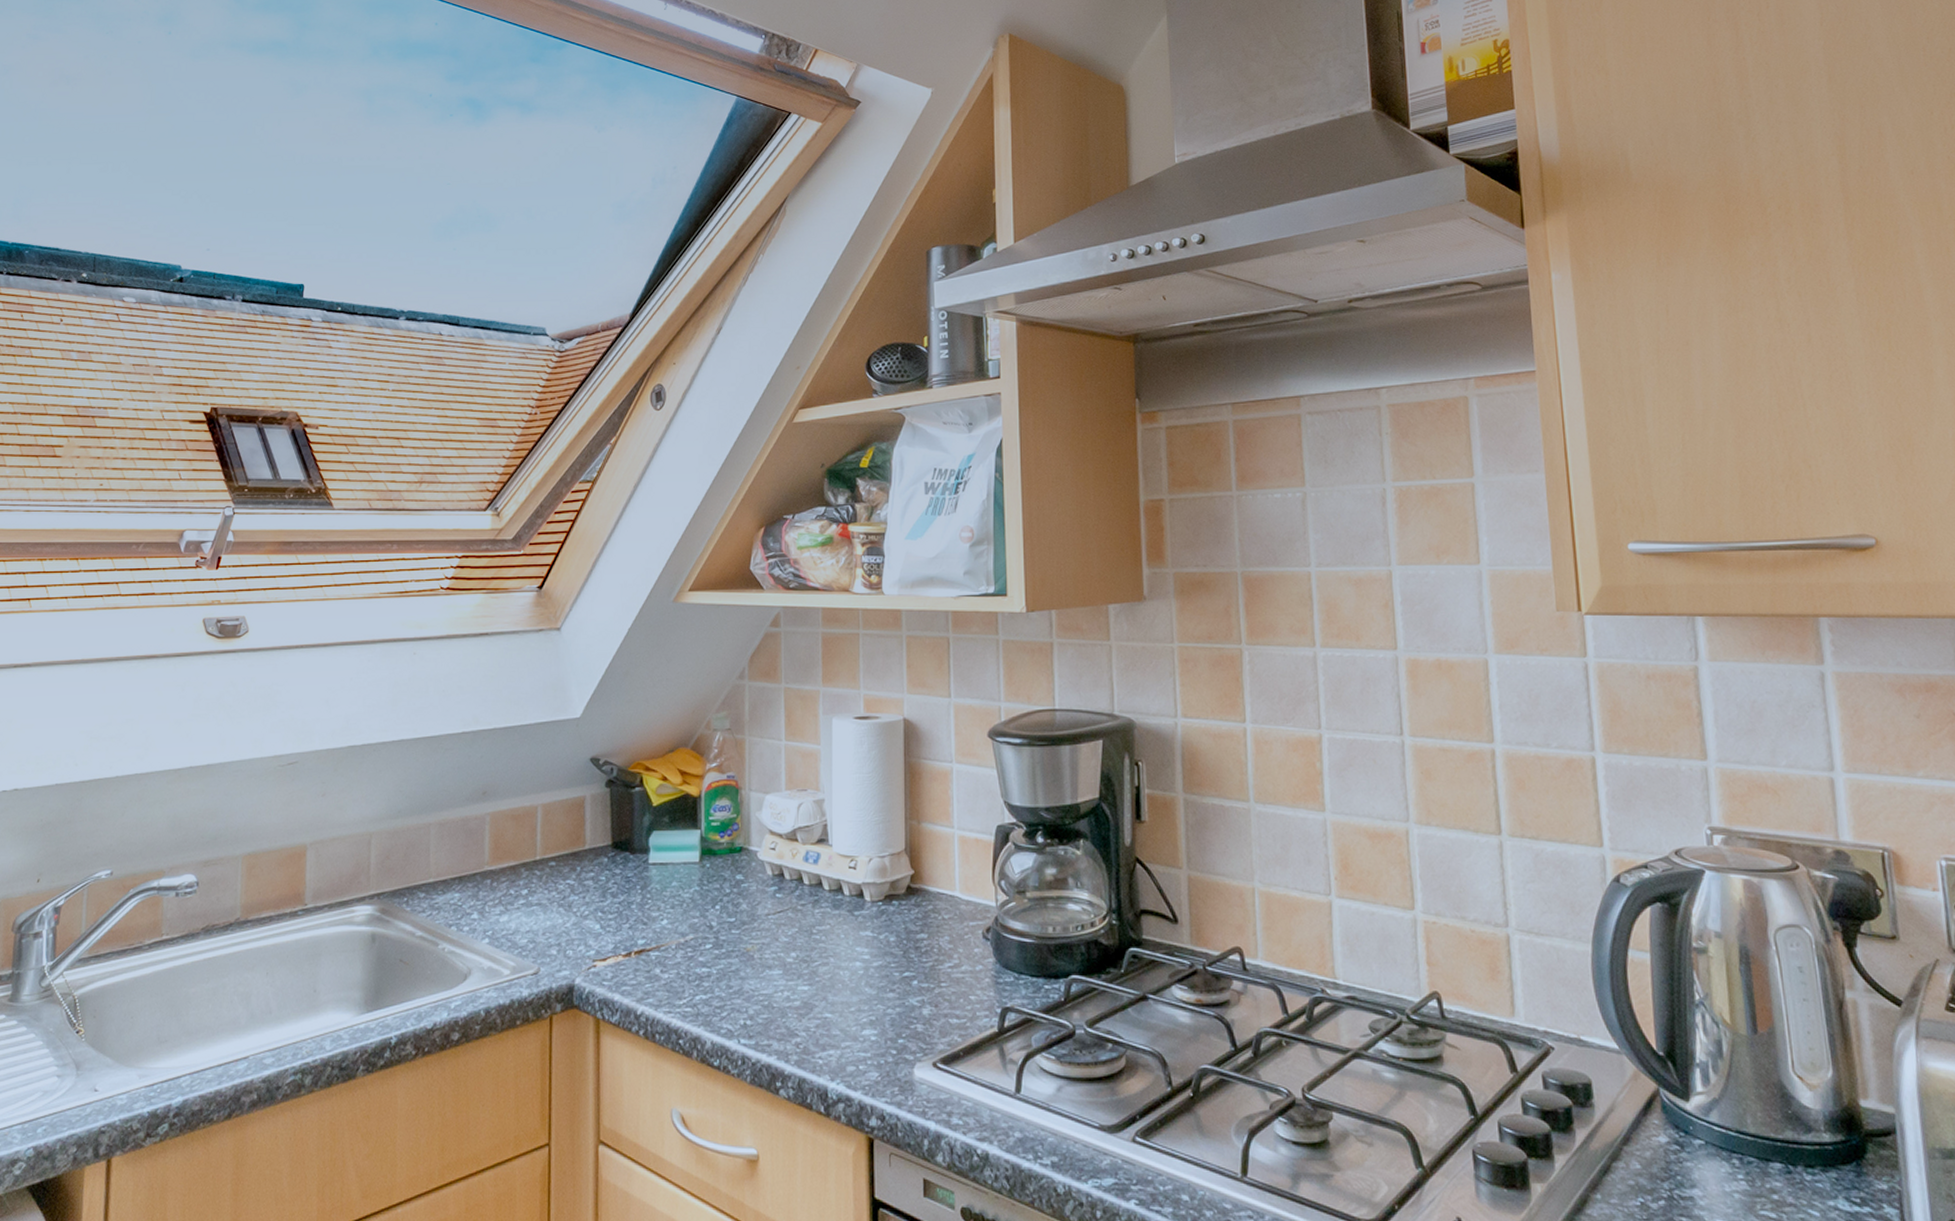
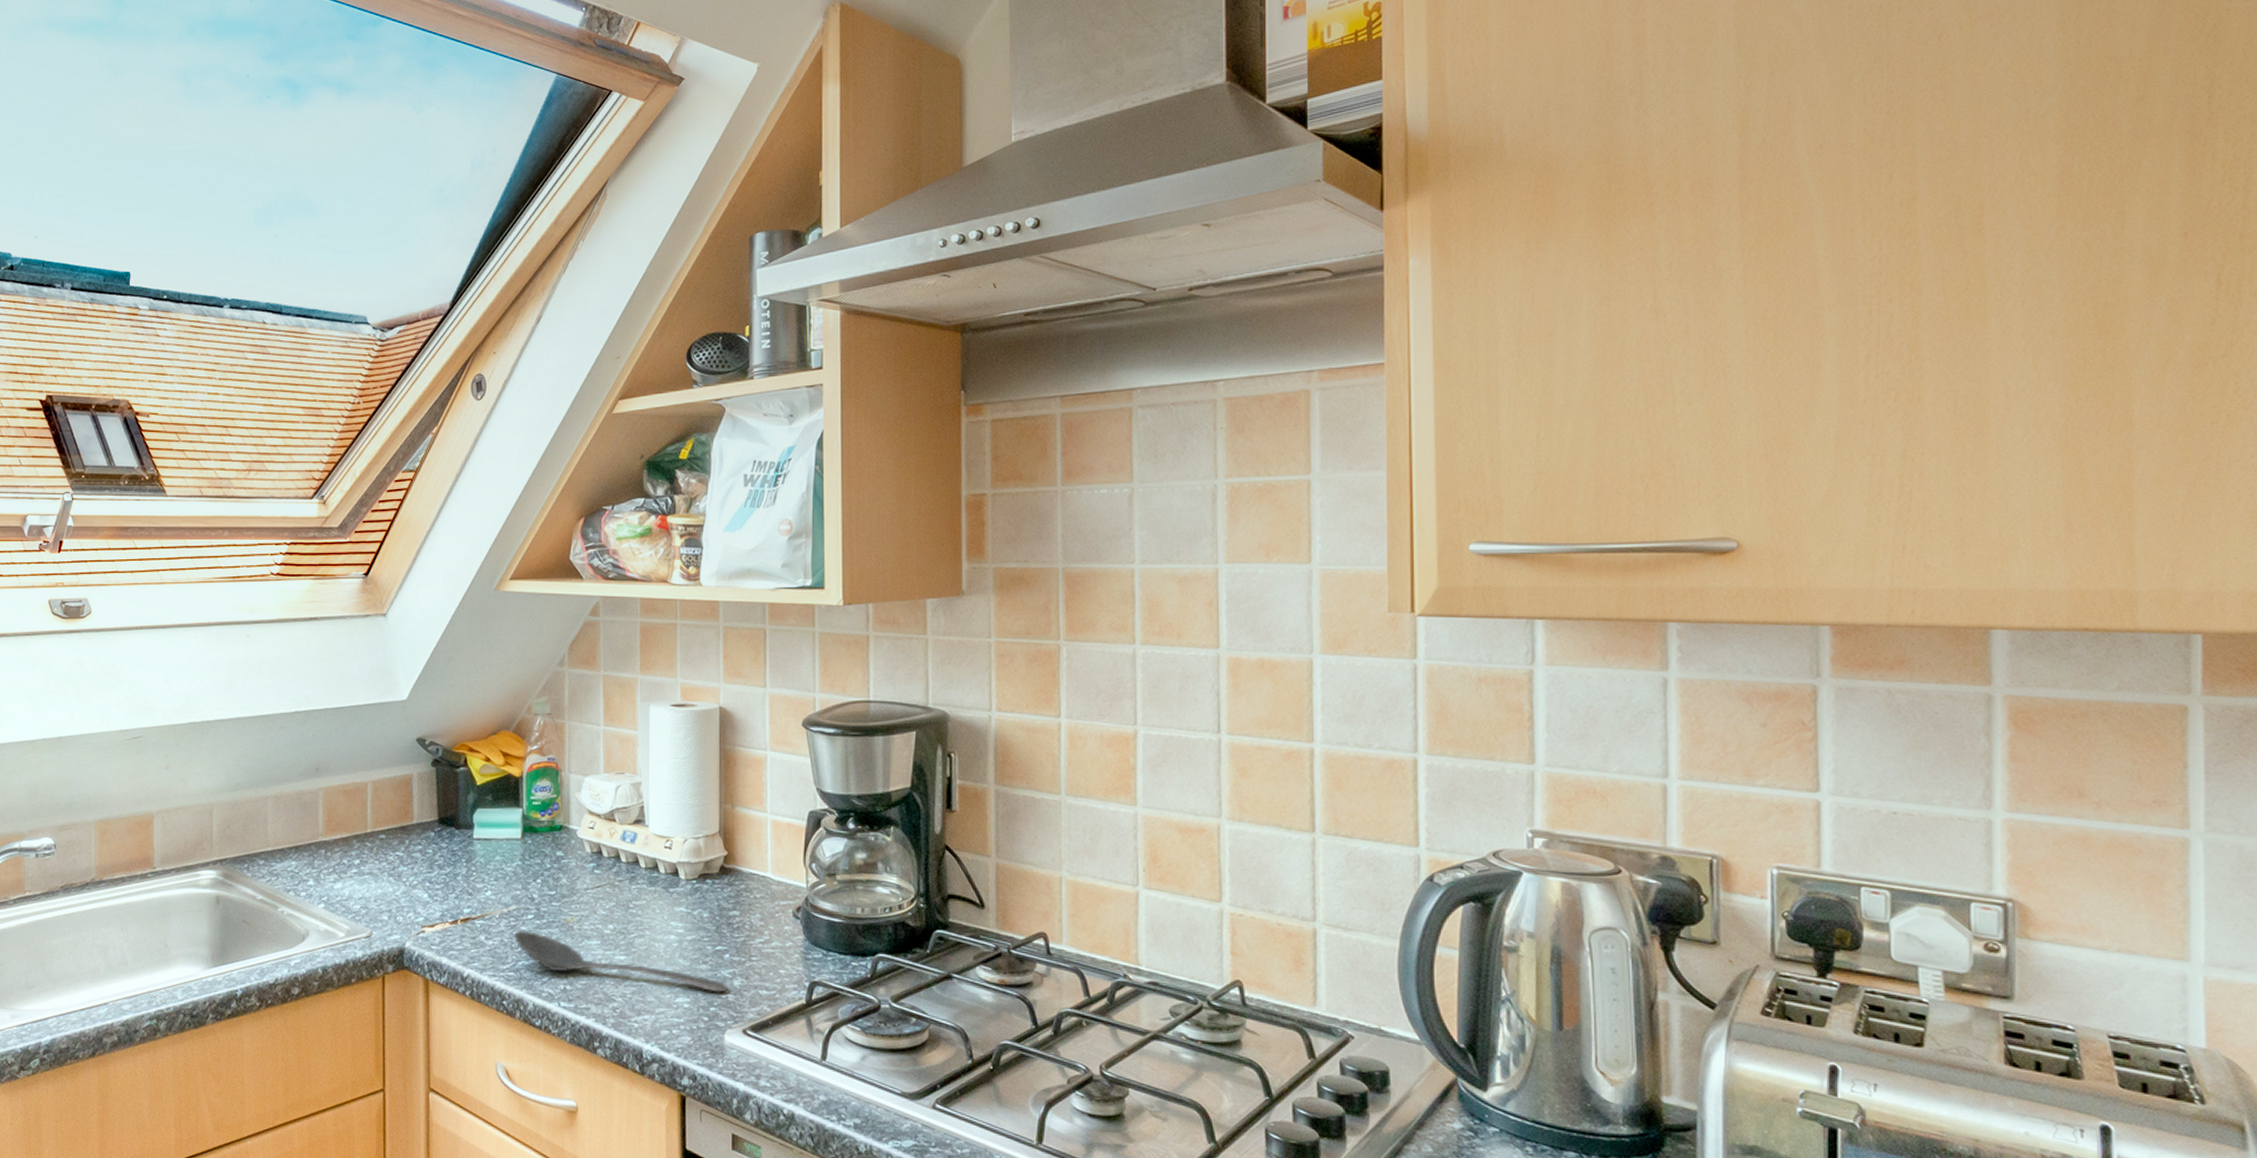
stirrer: none [690,962,917,1023] -> present [513,931,728,993]

